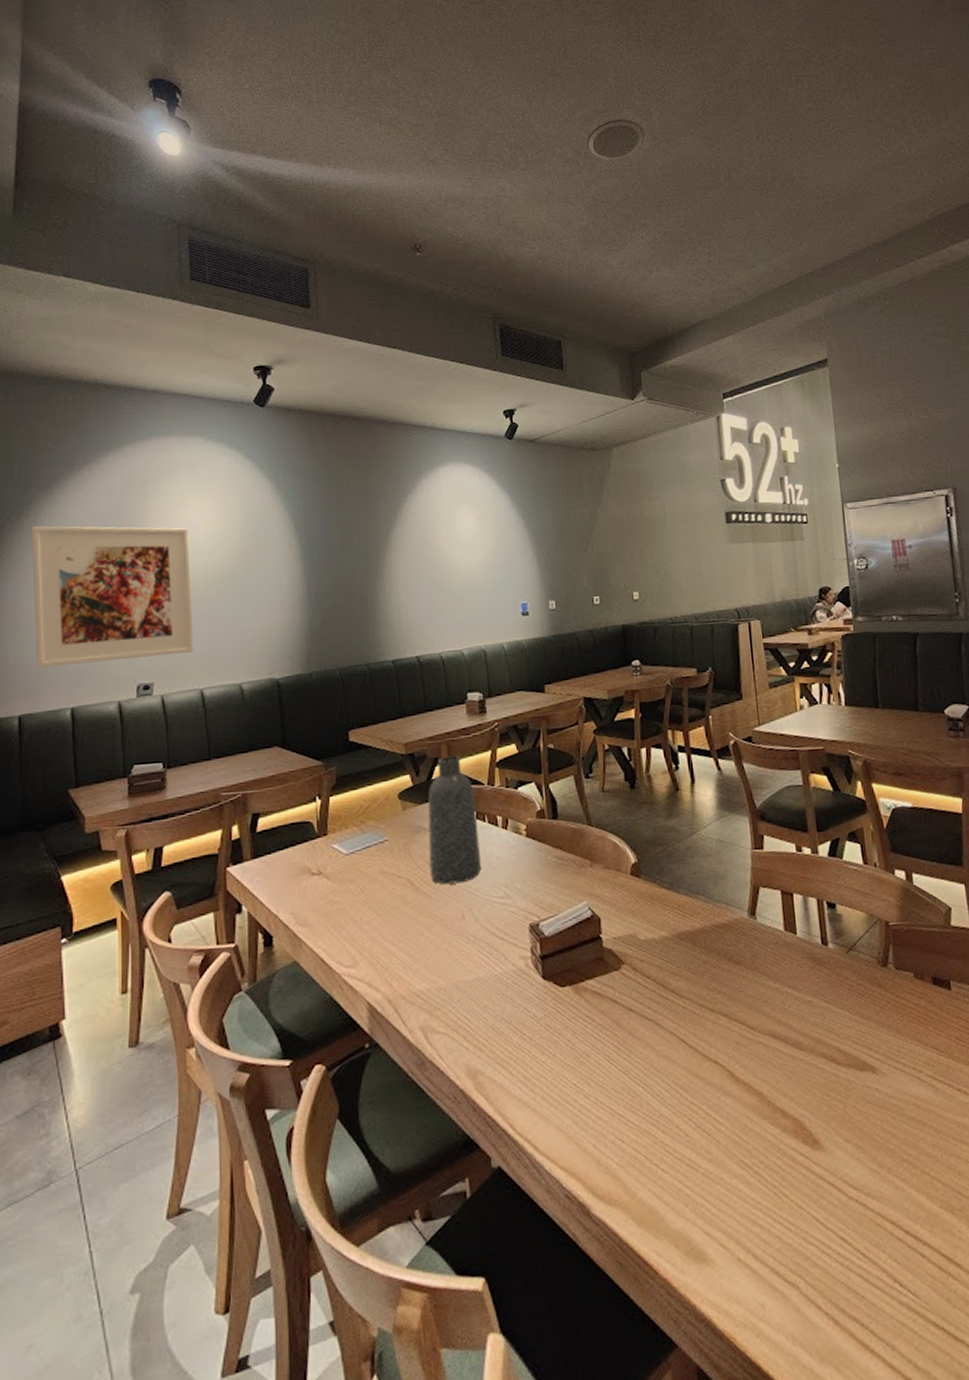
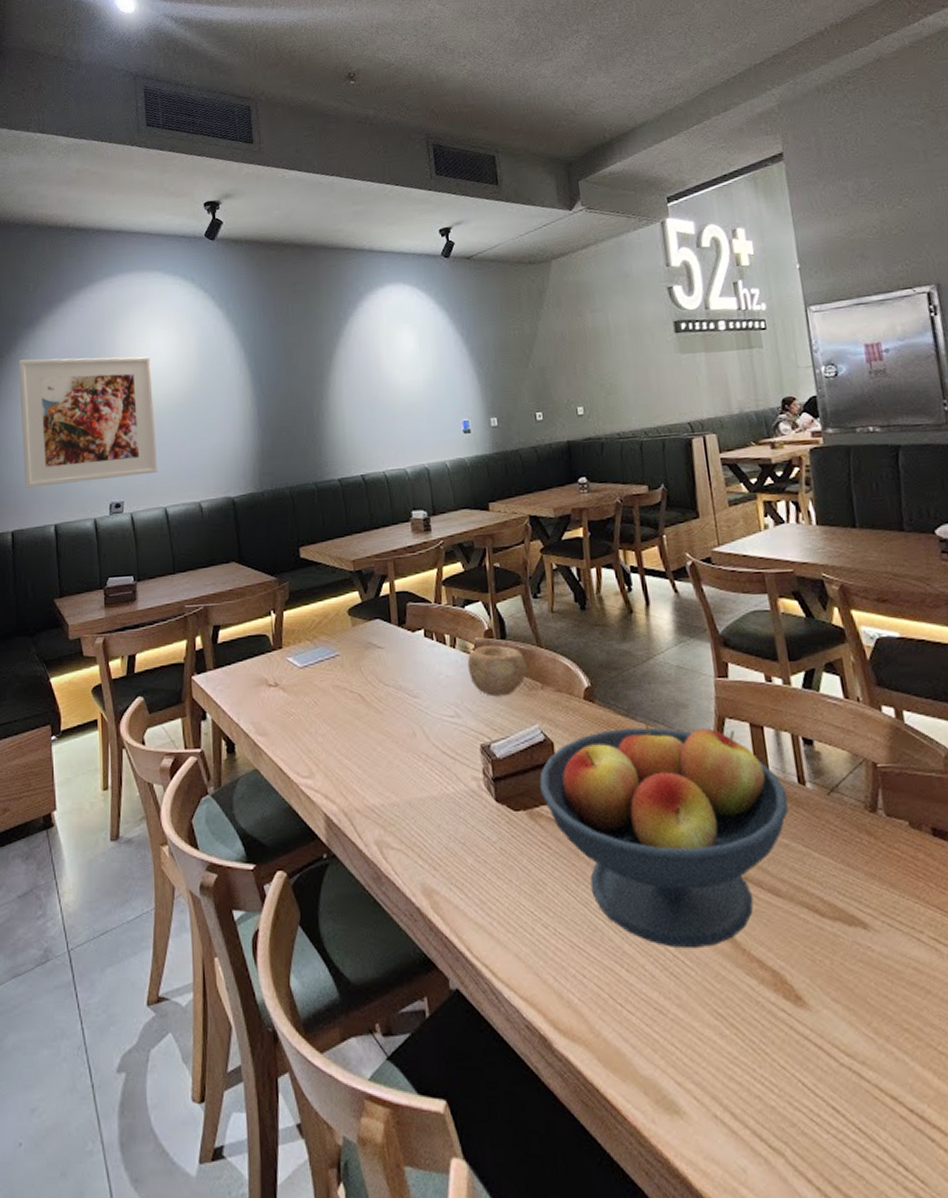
vase: present [427,756,481,885] -> none [376,573,430,701]
bowl: none [518,824,577,876] -> present [467,644,527,697]
fruit bowl: none [585,894,813,1106] -> present [539,722,789,949]

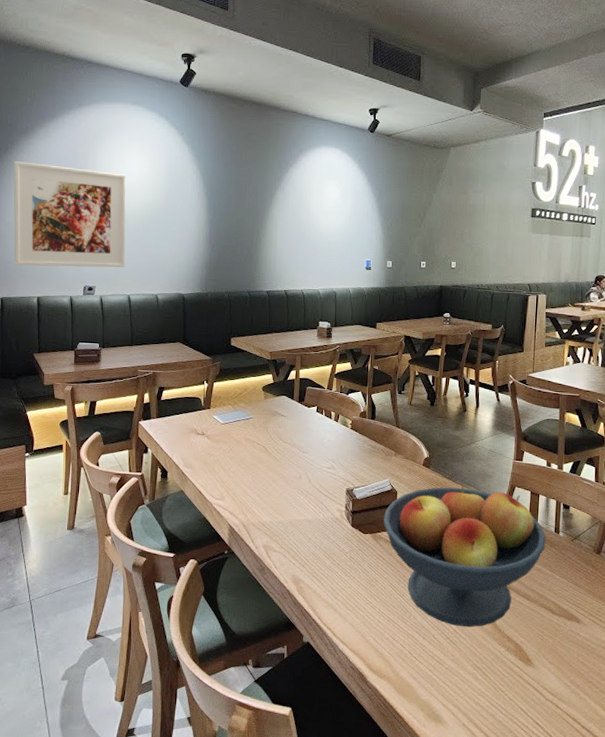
bowl: present [467,644,527,697] -> none [345,422,387,458]

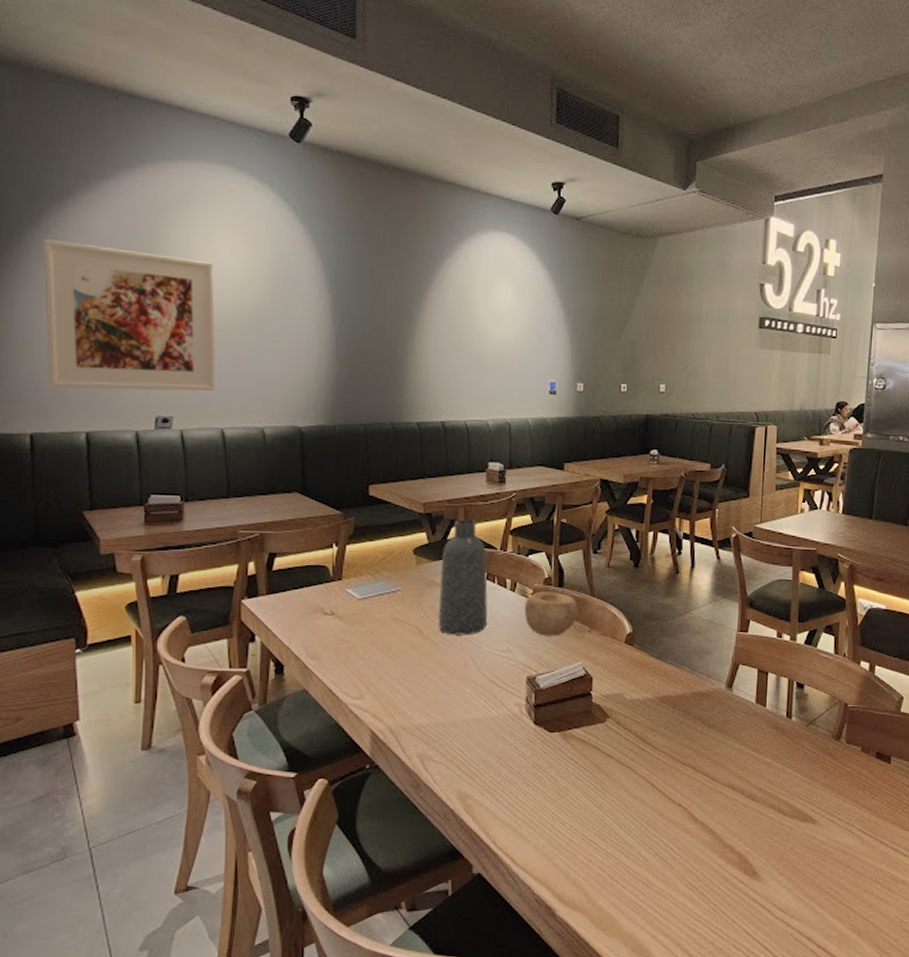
vase: none [280,365,317,454] -> present [438,520,488,635]
bowl: none [345,422,387,458] -> present [524,591,579,636]
fruit bowl: present [383,485,546,627] -> none [574,665,776,839]

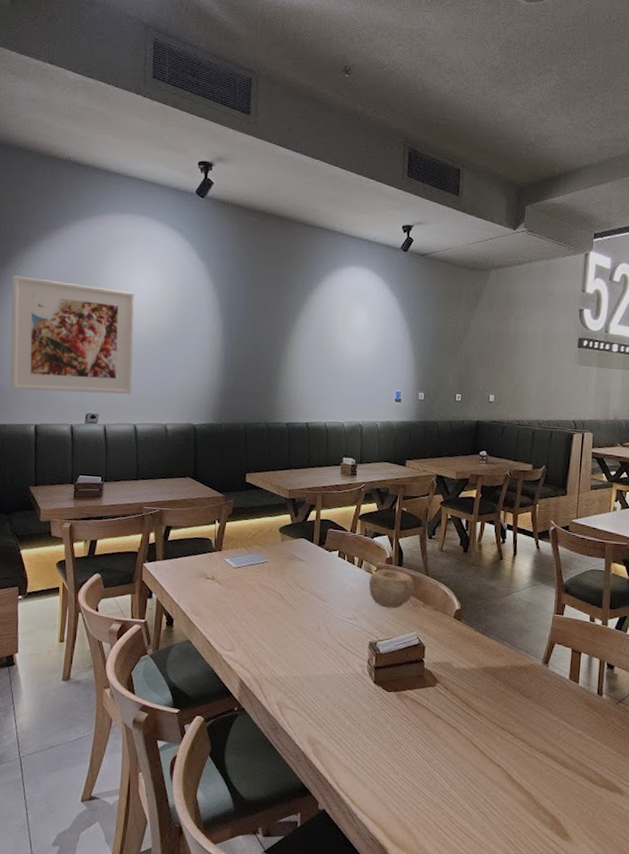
vase: present [438,520,488,635] -> none [297,505,339,603]

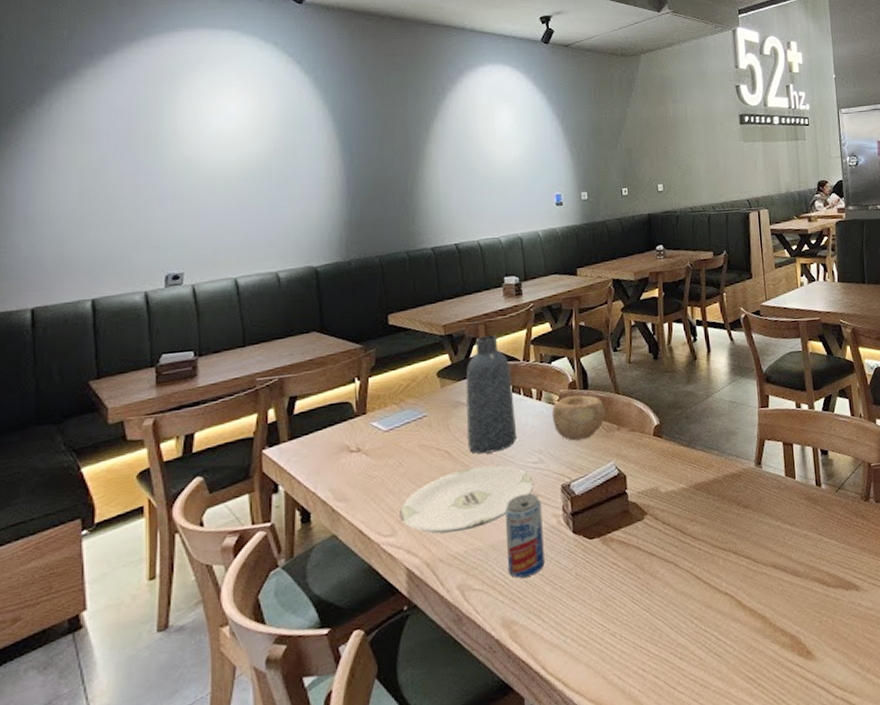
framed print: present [10,275,135,394] -> none [45,115,228,260]
plate: none [239,611,346,661] -> present [400,465,533,534]
vase: none [297,505,339,603] -> present [465,335,516,454]
beverage can: none [318,642,351,709] -> present [504,493,545,578]

